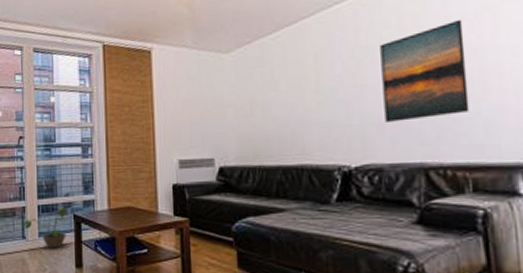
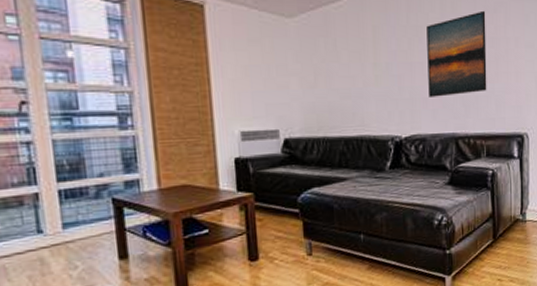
decorative plant: present [23,207,68,249] -> none [37,190,105,242]

